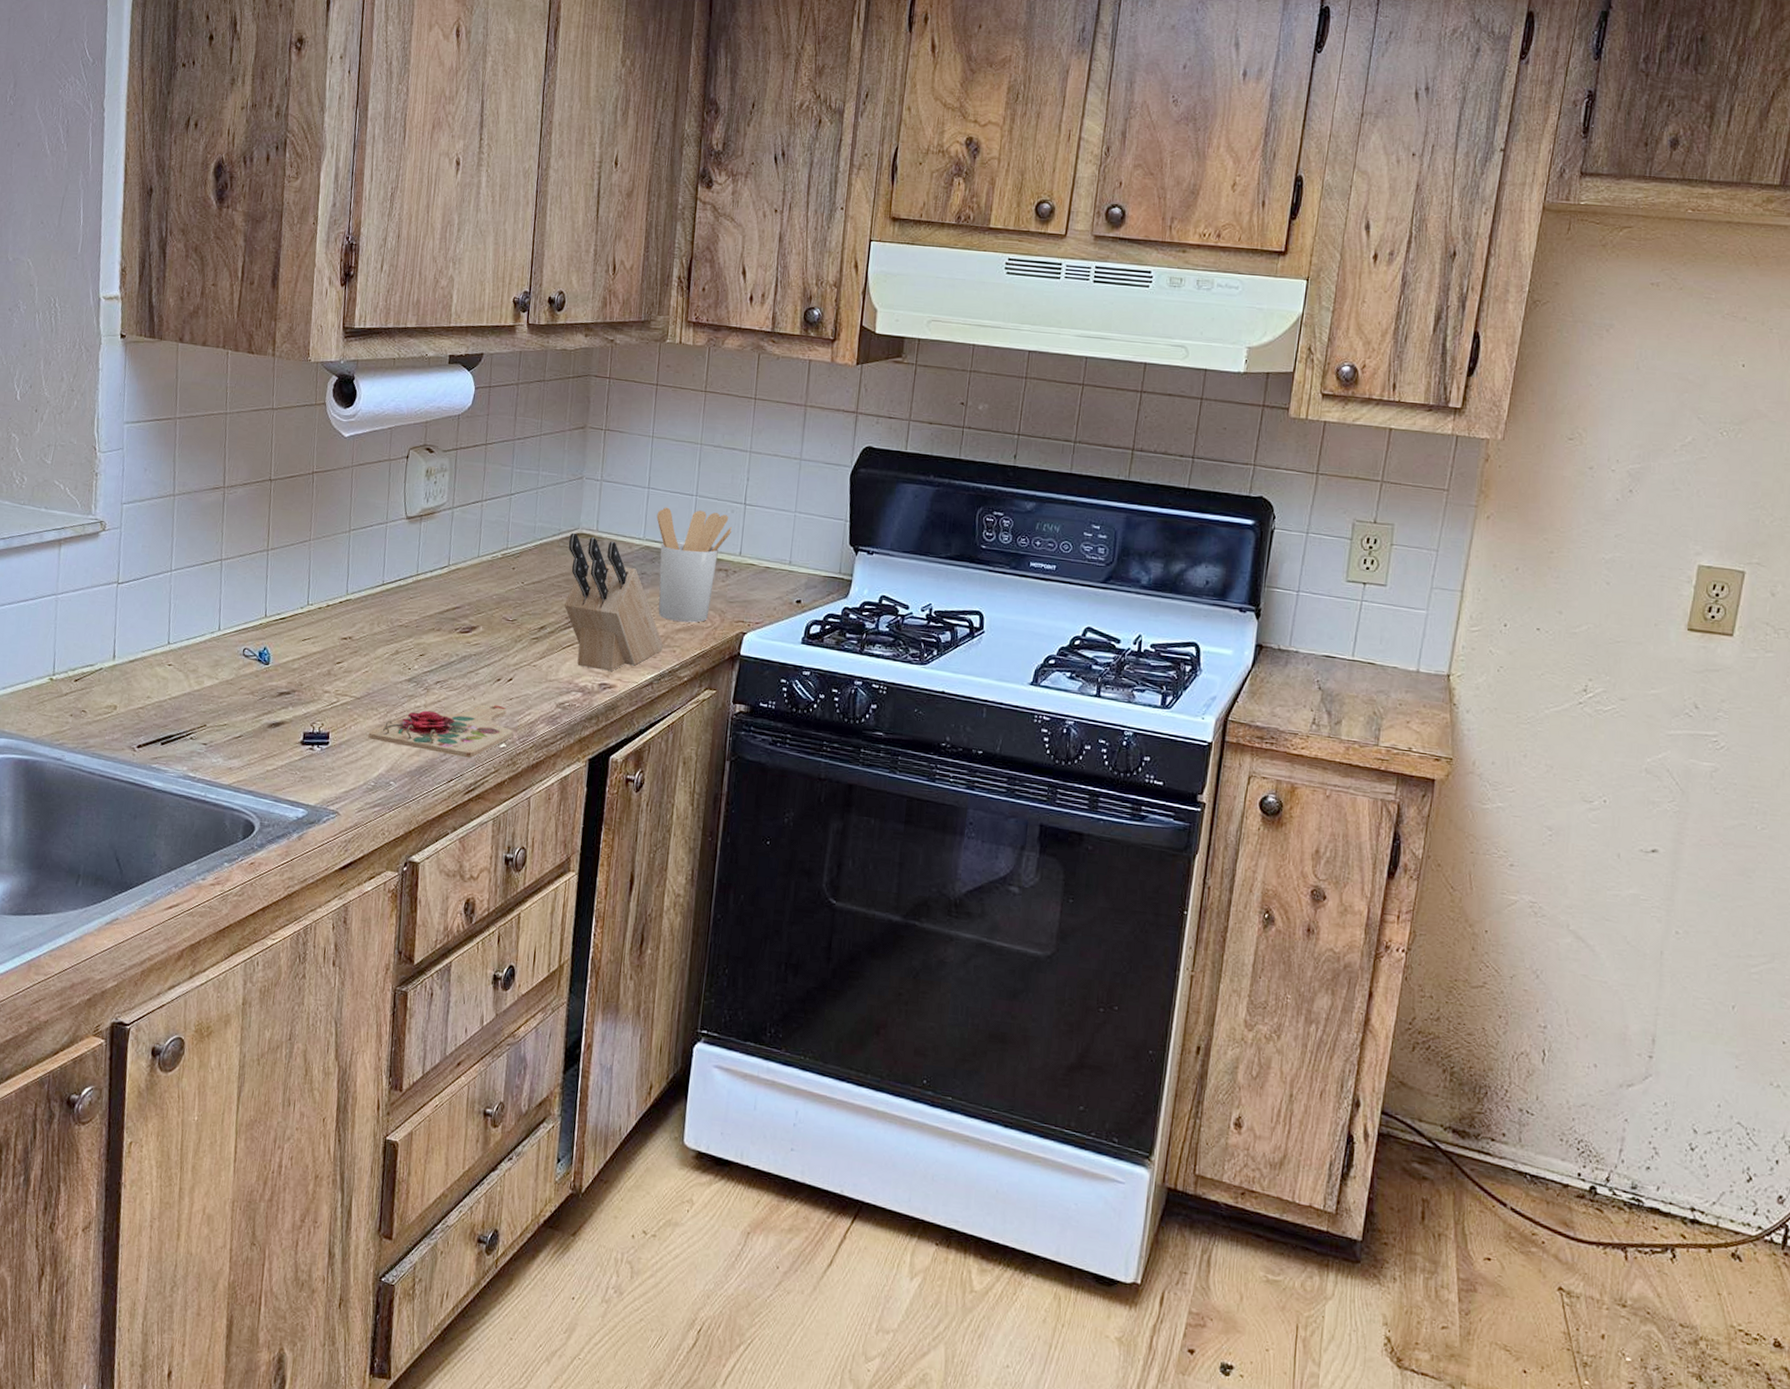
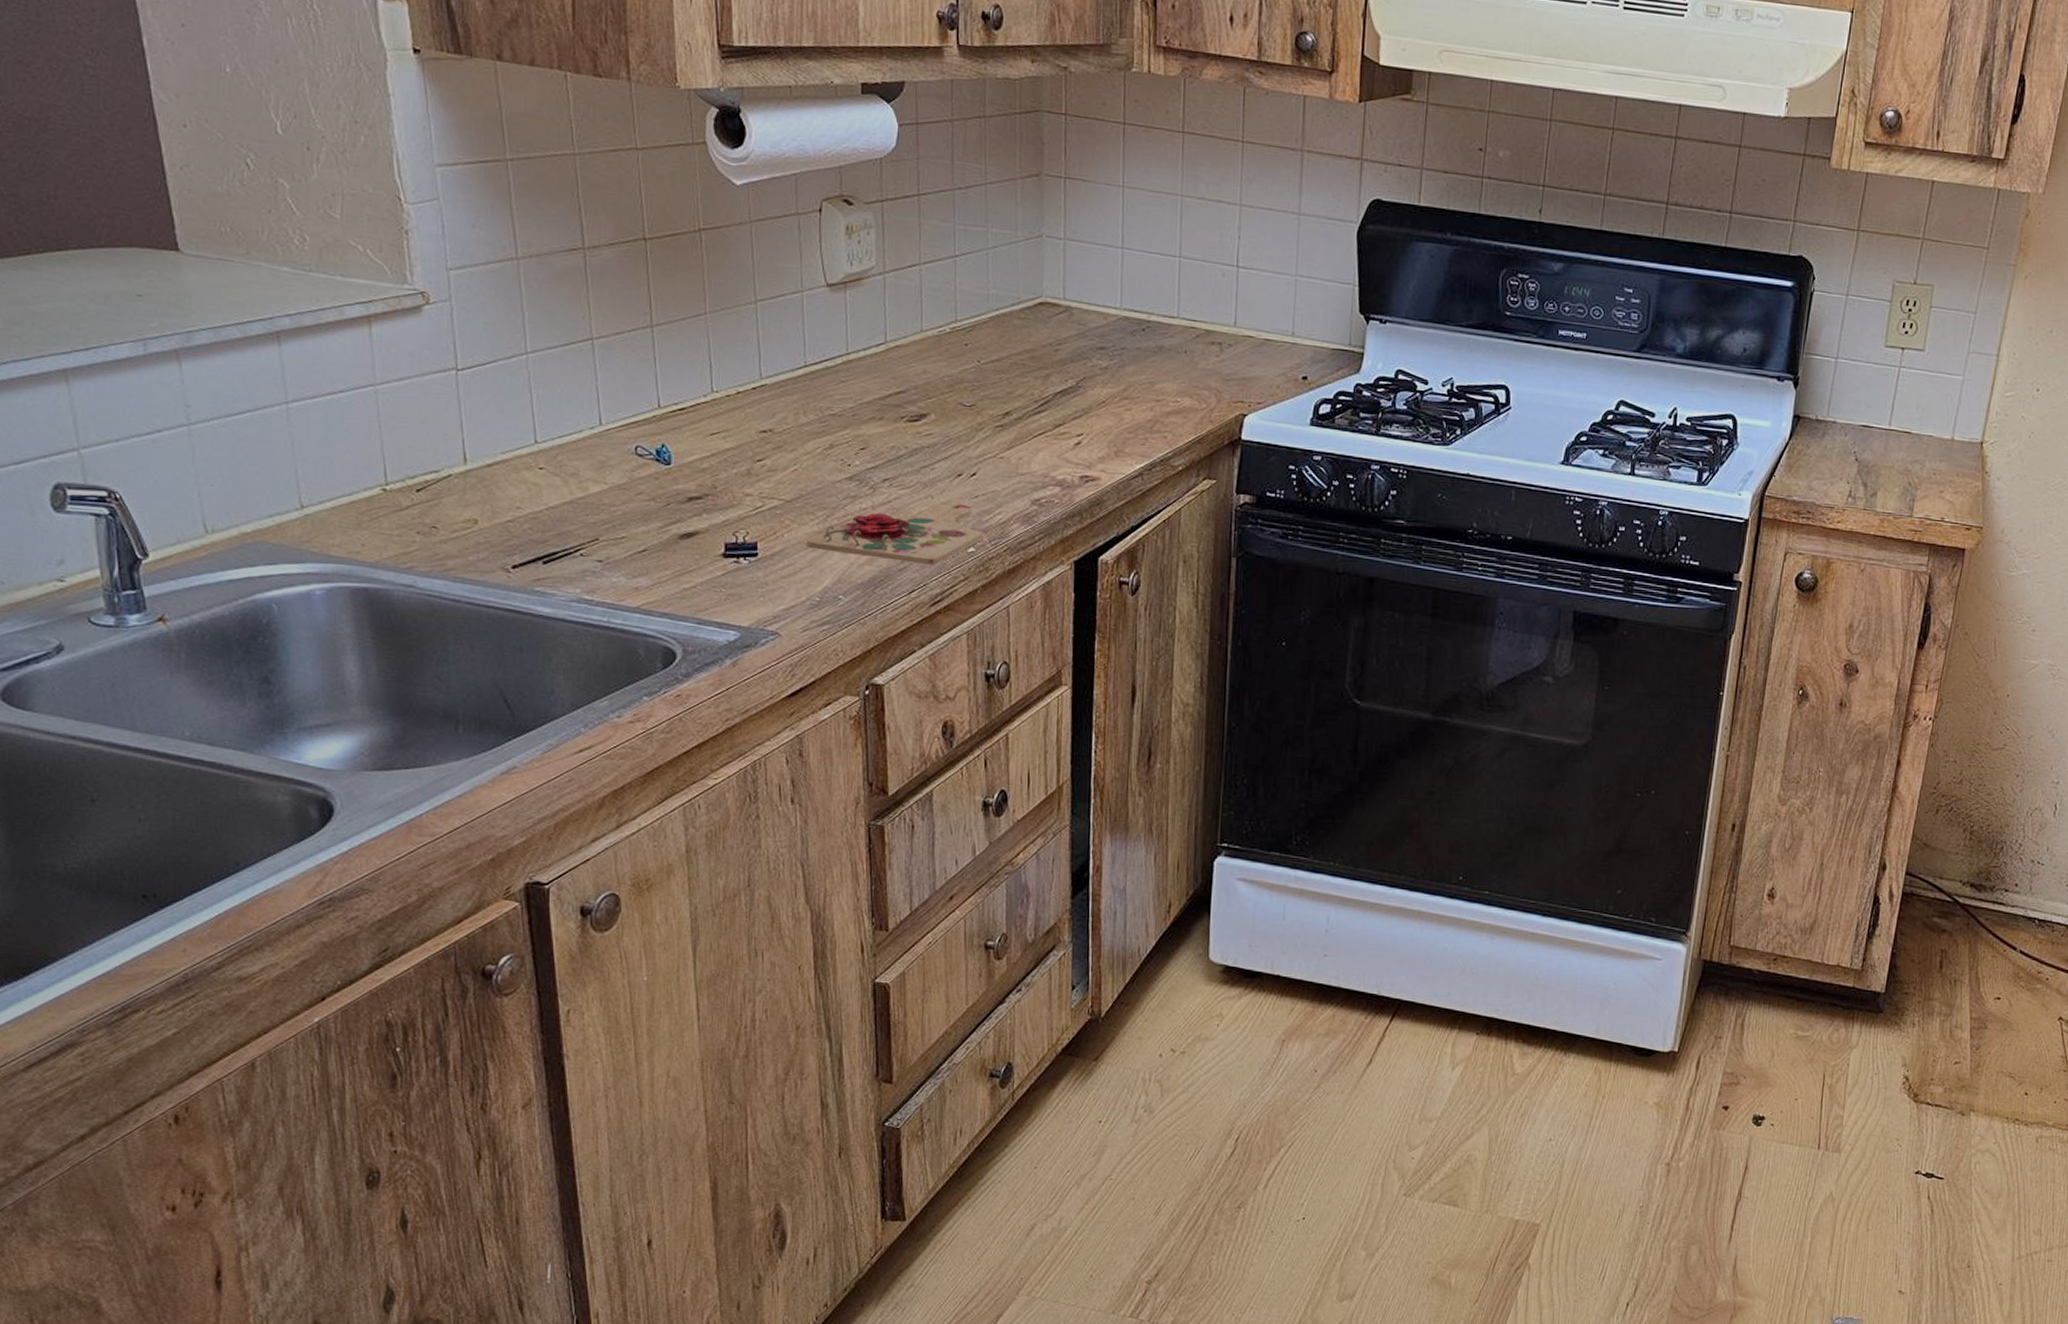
knife block: present [564,532,664,671] -> none [1030,301,1153,461]
utensil holder: present [656,507,732,623] -> none [1134,270,1224,404]

